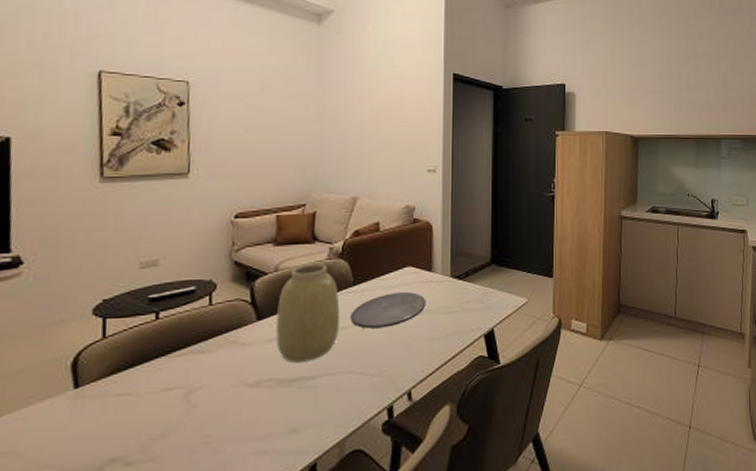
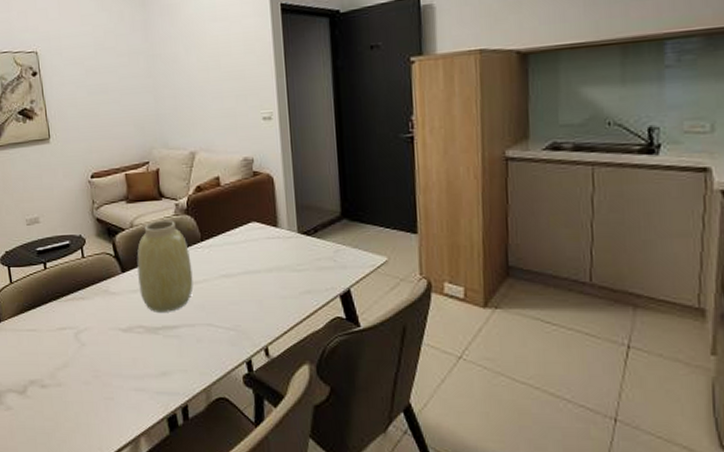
plate: present [350,291,426,329] -> none [202,247,275,284]

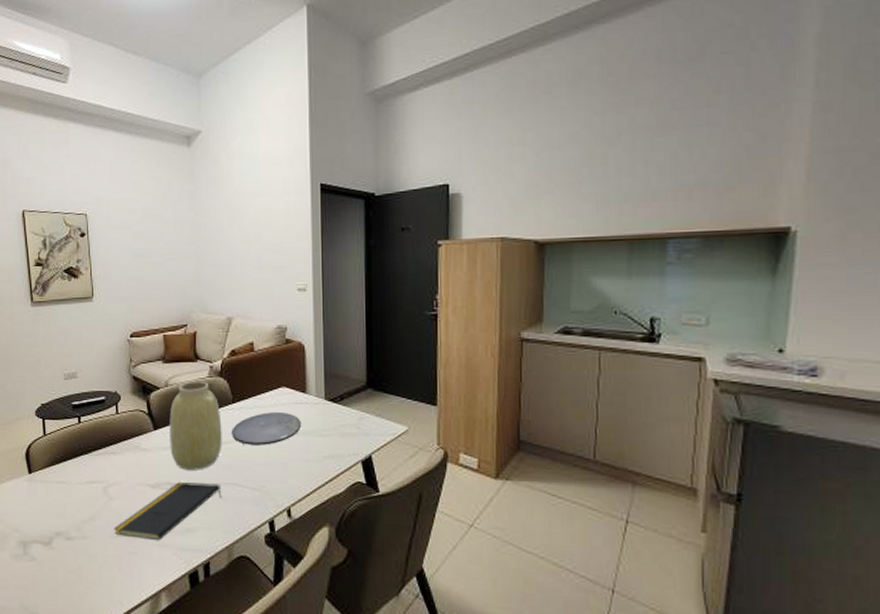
notepad: none [87,325,196,386] -> present [113,482,222,541]
plate: none [202,247,275,284] -> present [232,411,302,445]

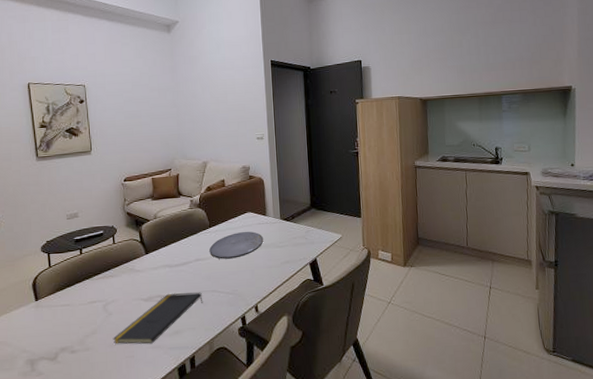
vase: present [169,380,222,470] -> none [158,212,202,284]

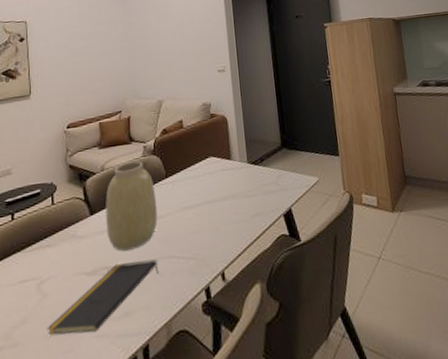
vase: none [158,212,202,284] -> present [106,161,158,251]
plate: present [209,231,264,259] -> none [166,180,229,216]

